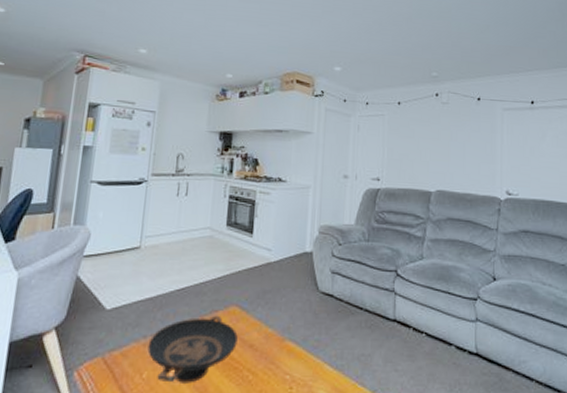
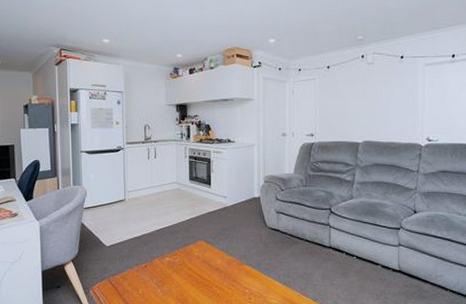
decorative bowl: present [147,315,238,383] -> none [140,248,206,297]

